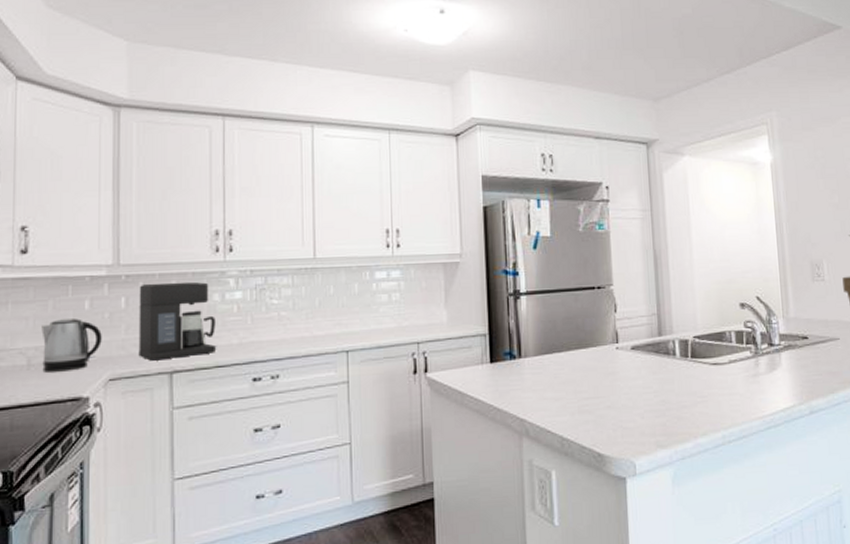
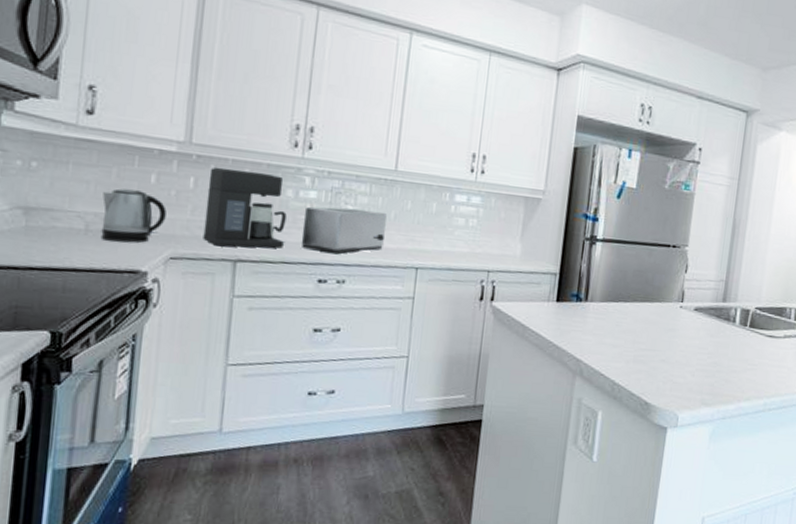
toaster: none [232,301,313,351] -> present [301,206,387,255]

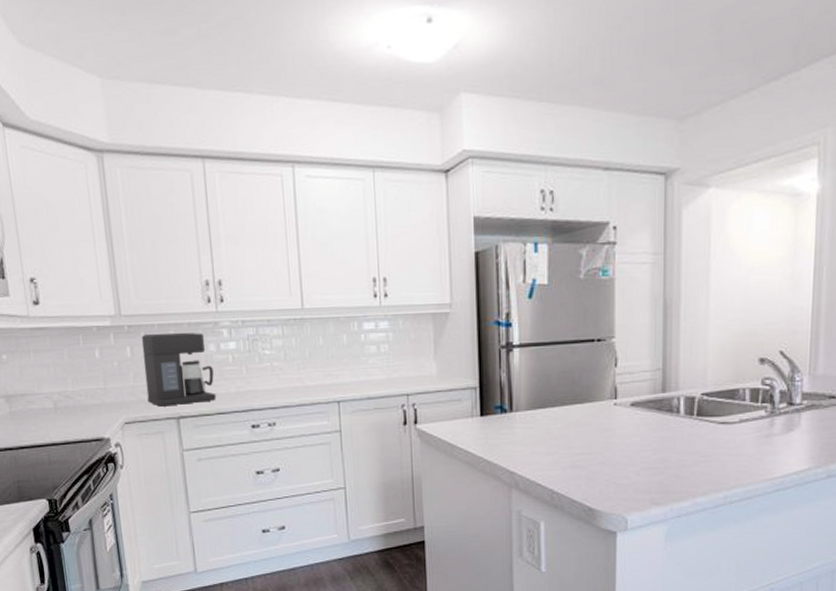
kettle: present [100,188,167,244] -> none [61,365,115,416]
toaster: present [301,206,387,255] -> none [227,351,305,399]

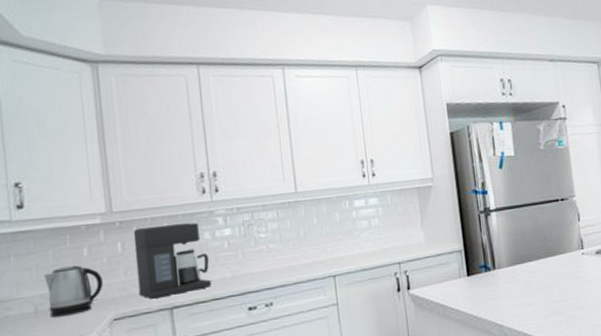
kettle: none [61,365,115,416] -> present [44,265,103,318]

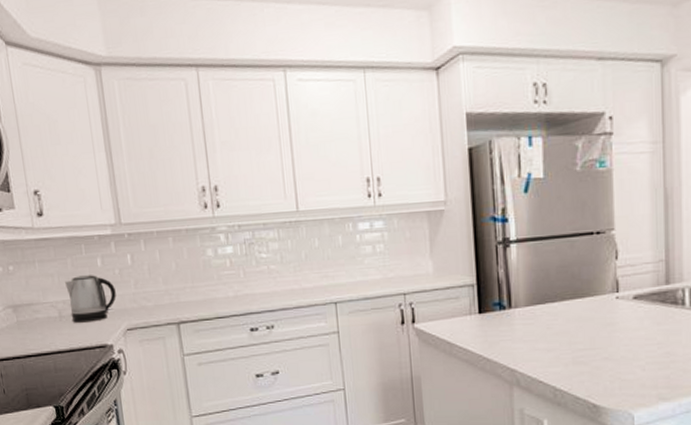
coffee maker: present [133,222,211,299] -> none [140,238,215,313]

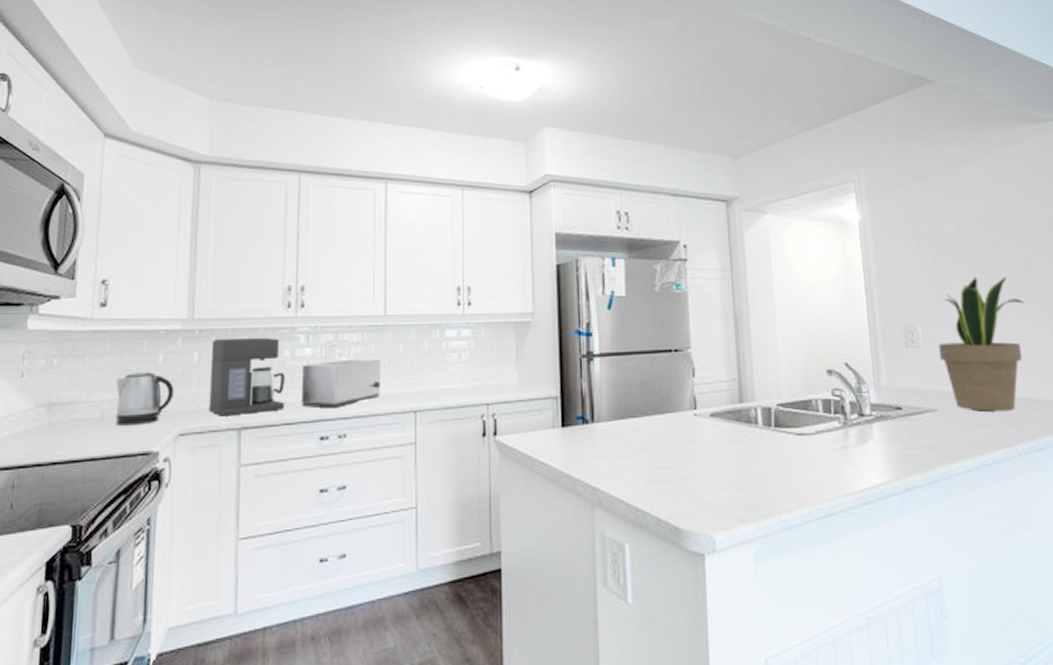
coffee maker: none [140,238,215,313] -> present [208,337,285,417]
toaster: none [225,254,301,303] -> present [300,358,382,409]

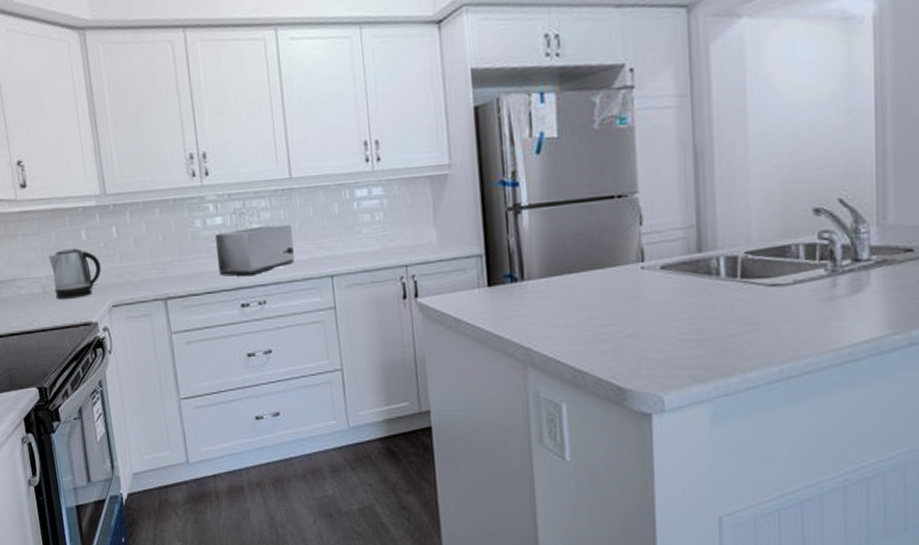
coffee maker: present [208,337,285,417] -> none [126,208,203,288]

